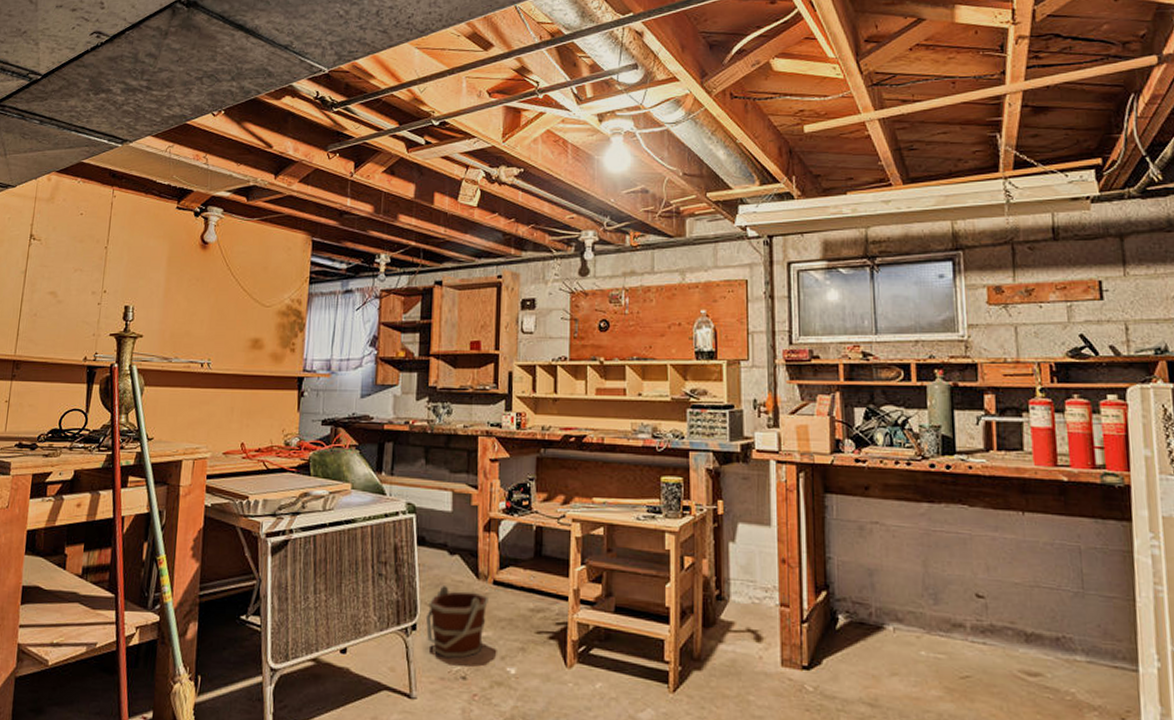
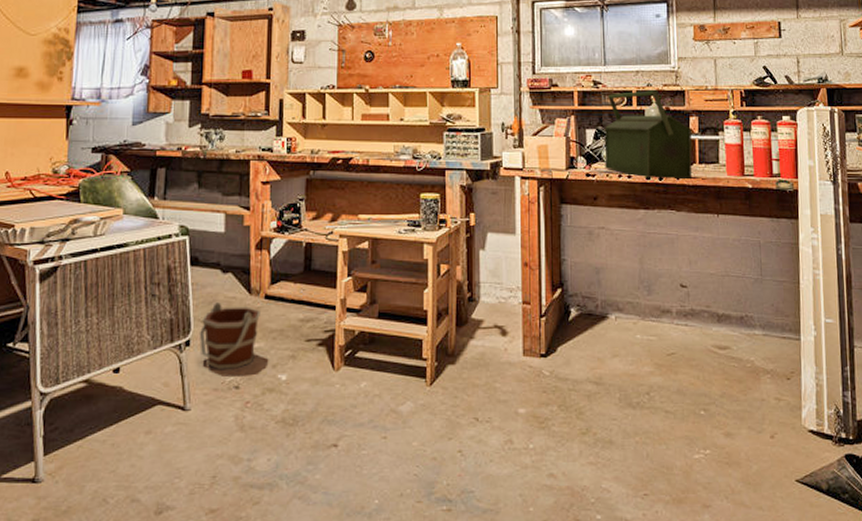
tool box: none [877,363,989,468] -> present [604,90,693,178]

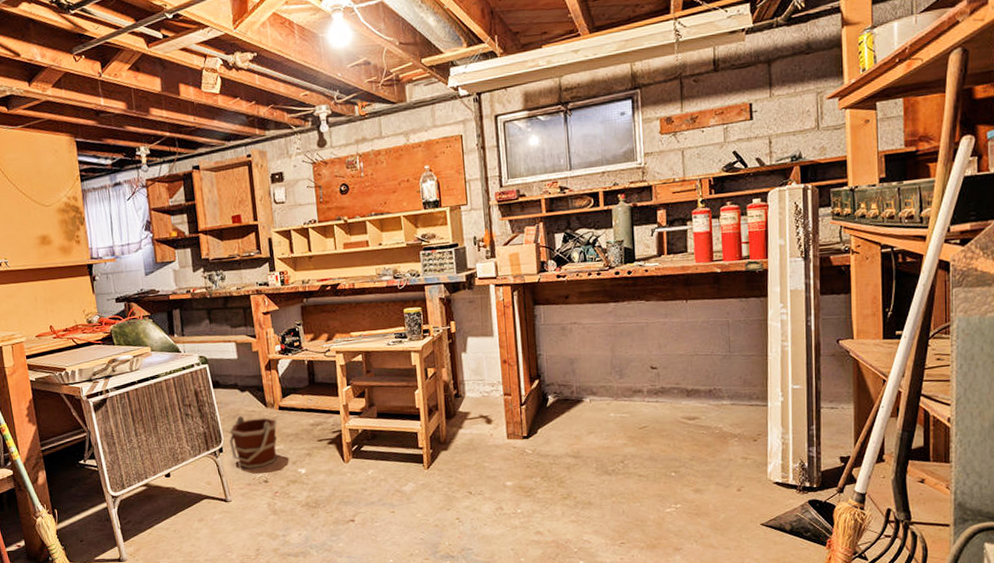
tool box: present [604,90,693,178] -> none [573,188,661,274]

